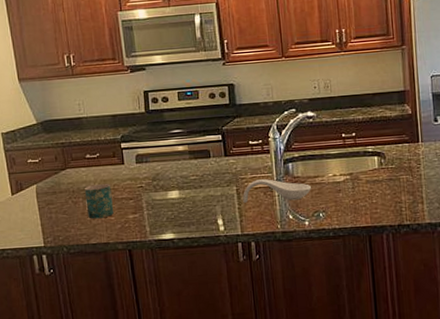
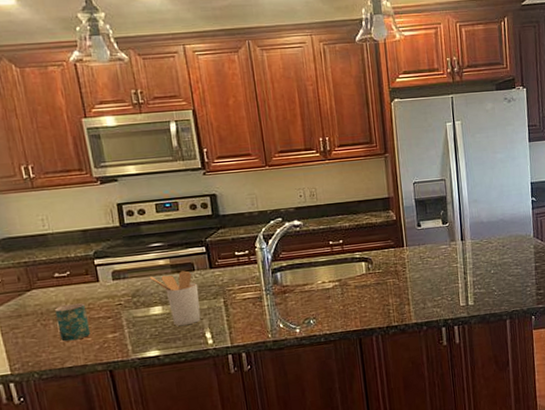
utensil holder: none [168,157,214,211] -> present [149,270,201,326]
spoon rest: present [243,179,312,203] -> none [231,289,302,315]

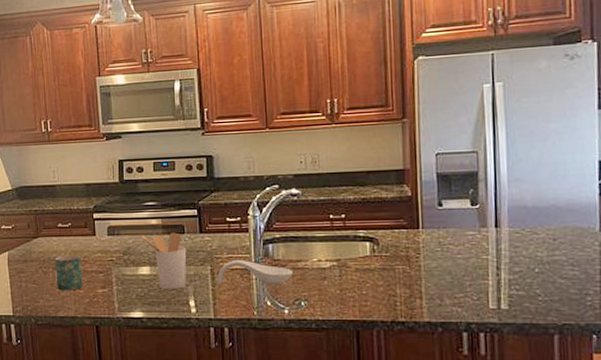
spoon rest: none [231,289,302,315] -> present [217,260,294,285]

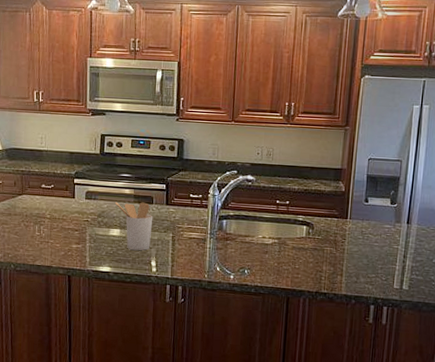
mug: present [55,255,83,291] -> none [36,212,60,244]
spoon rest: present [217,260,294,285] -> none [177,230,242,255]

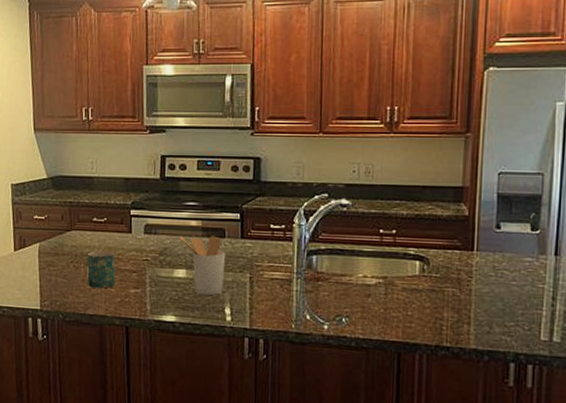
mug: none [36,212,60,244] -> present [87,251,116,289]

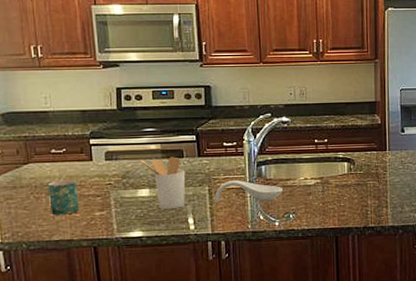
spoon rest: none [256,269,337,299] -> present [215,180,284,203]

